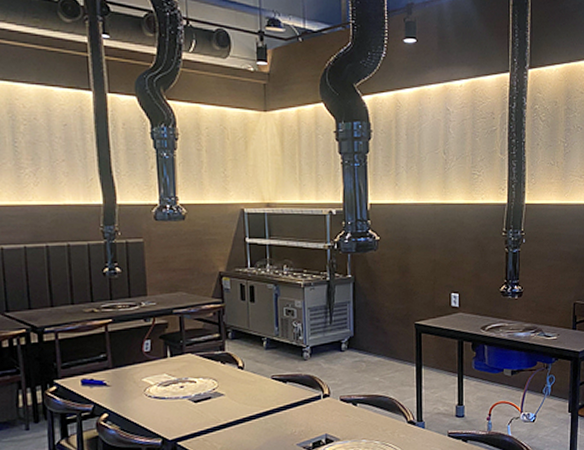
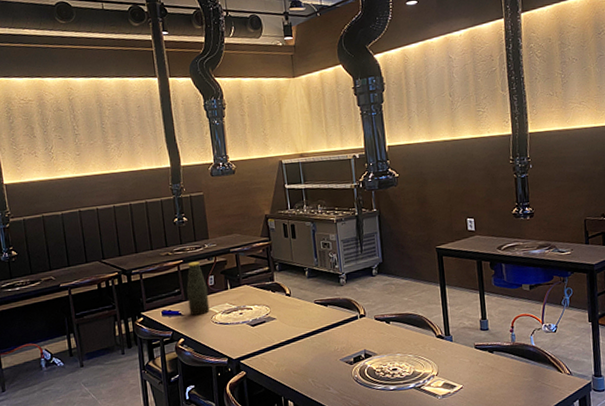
bottle: none [115,322,143,387] -> present [186,261,210,316]

